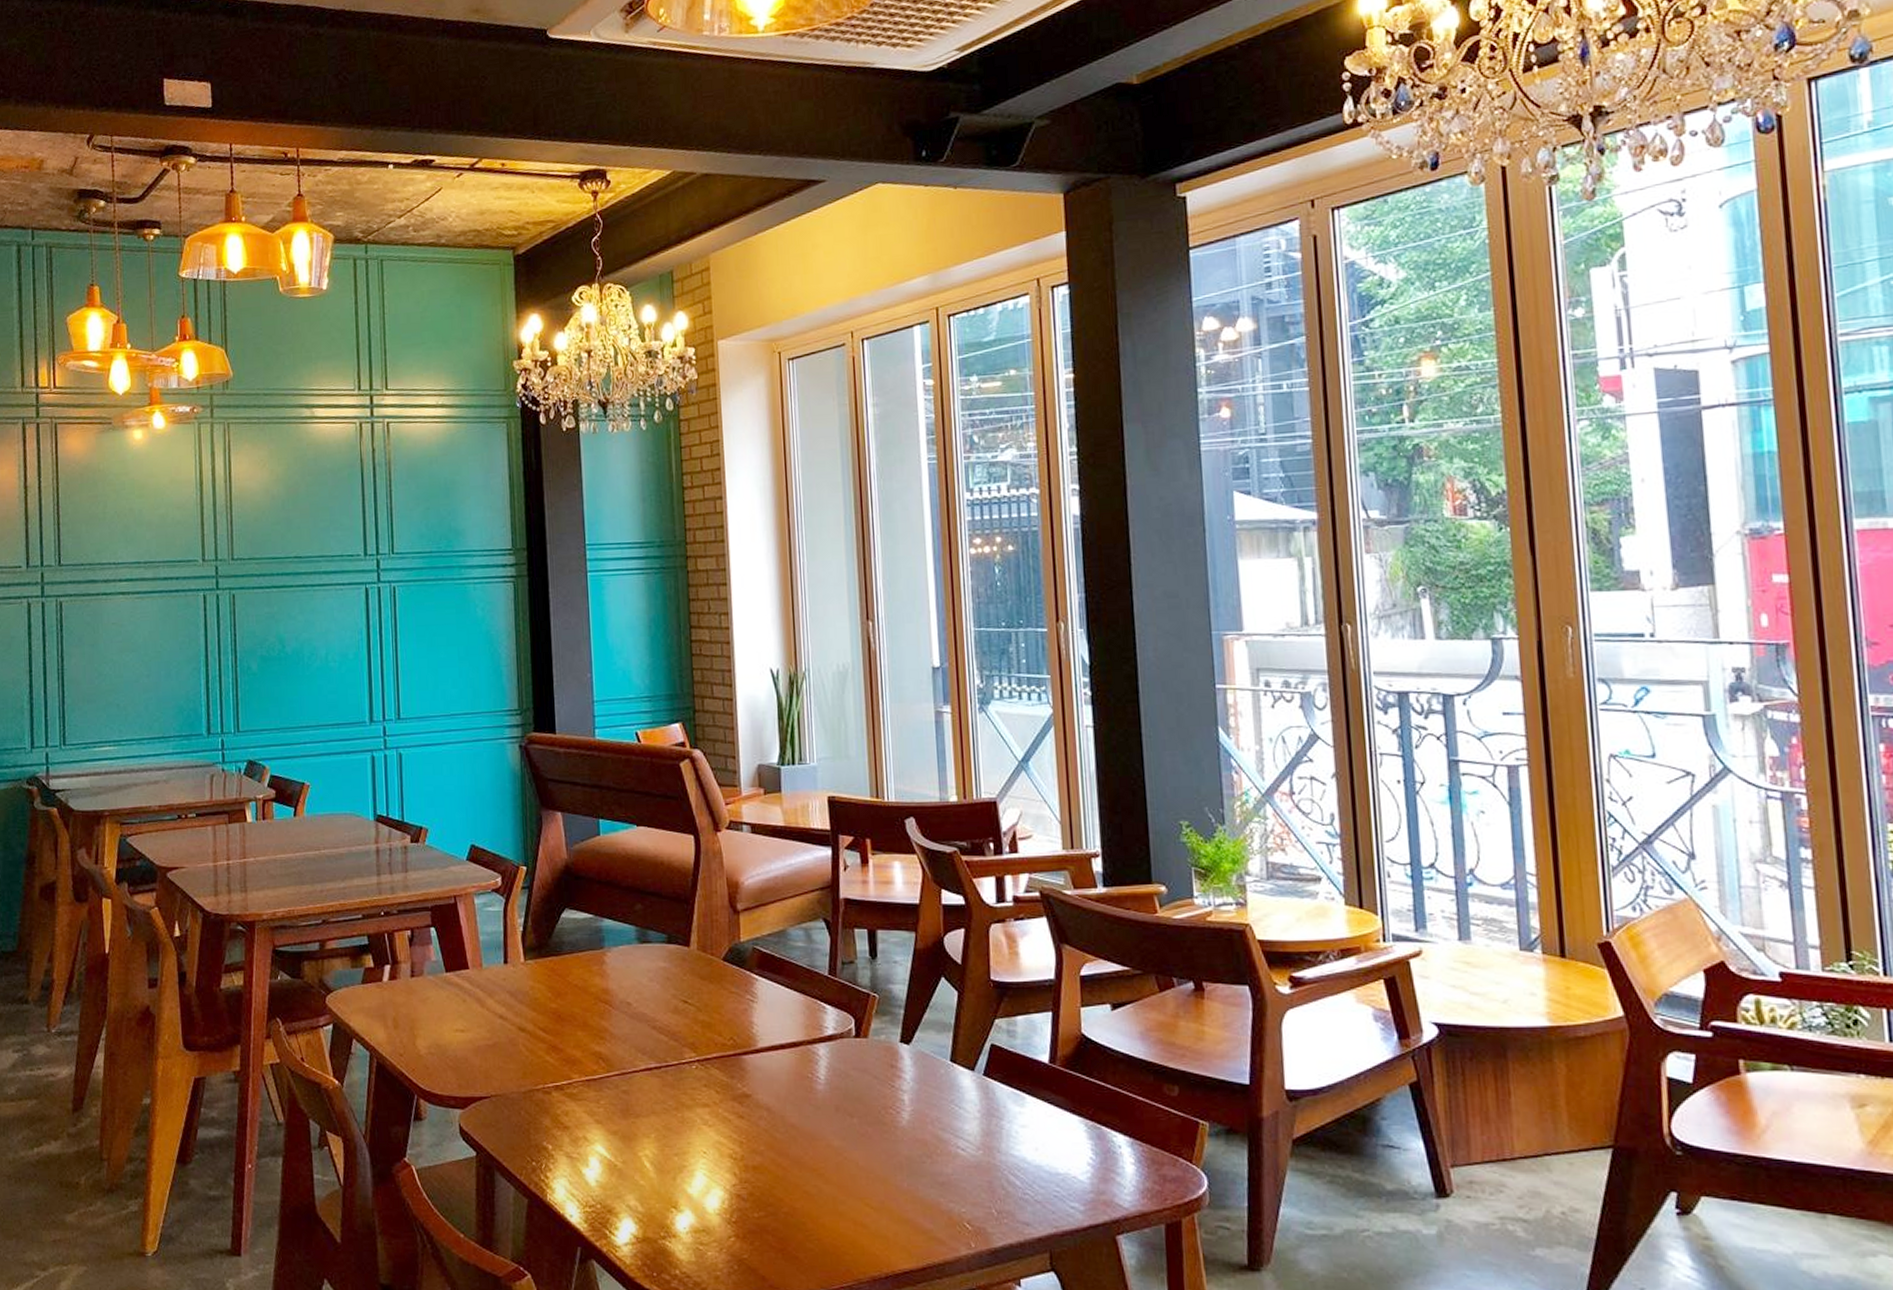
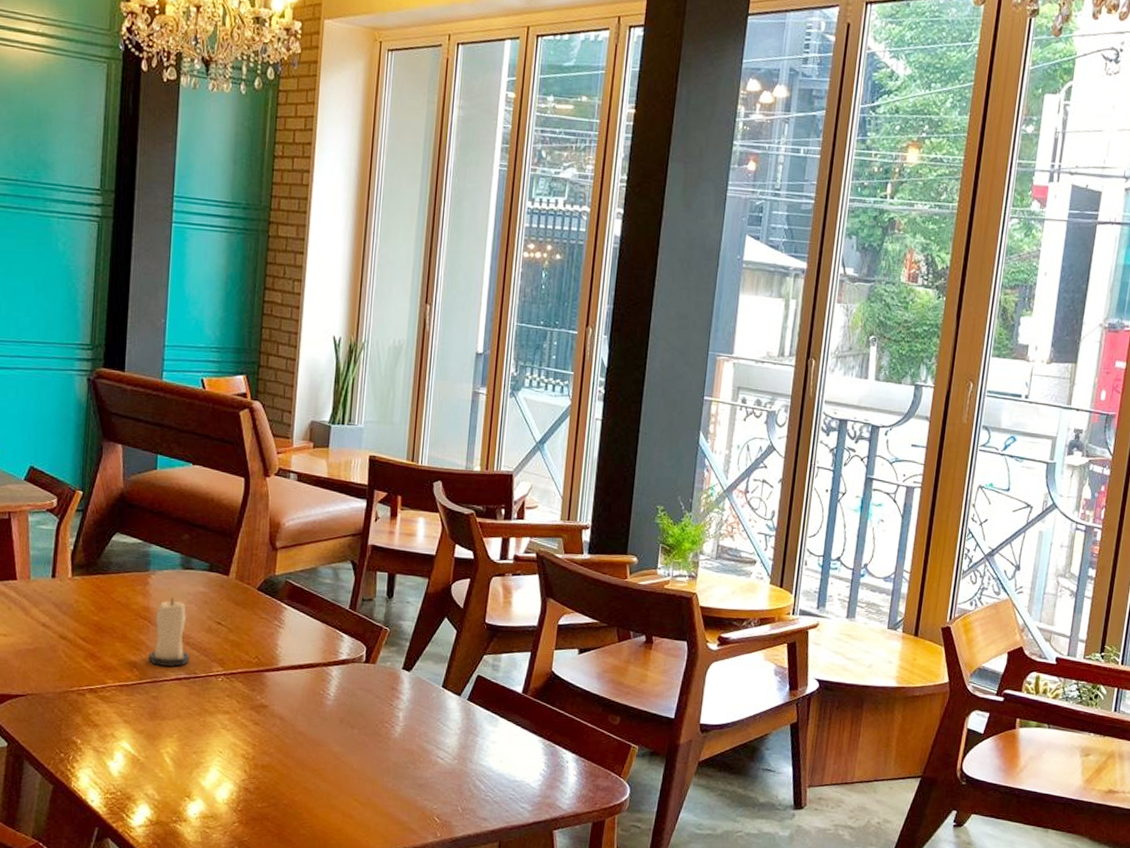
candle: none [613,975,659,1056] -> present [148,597,190,667]

